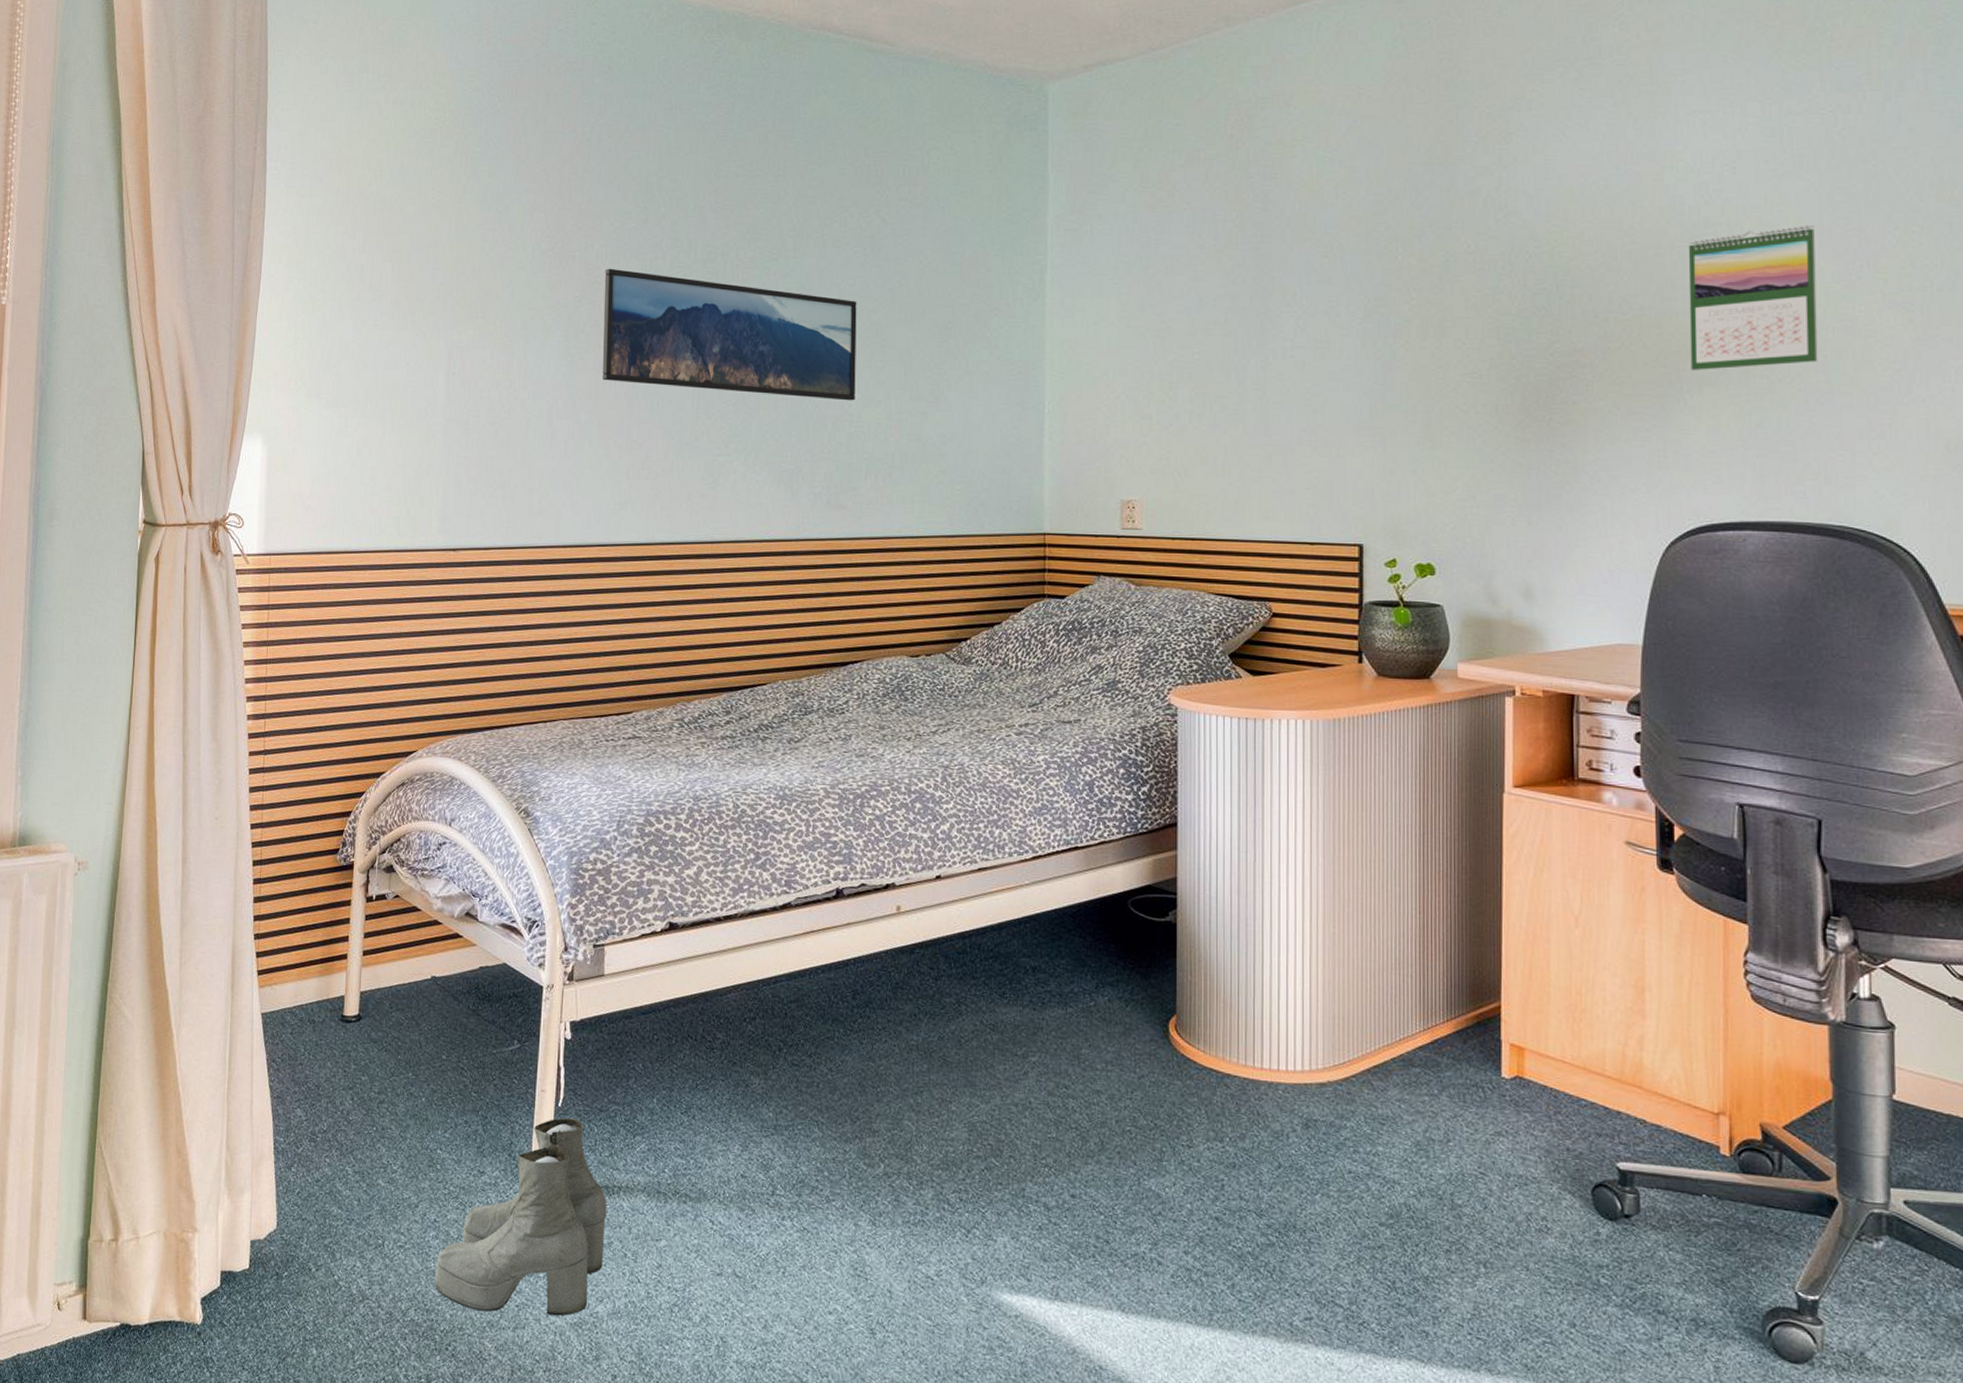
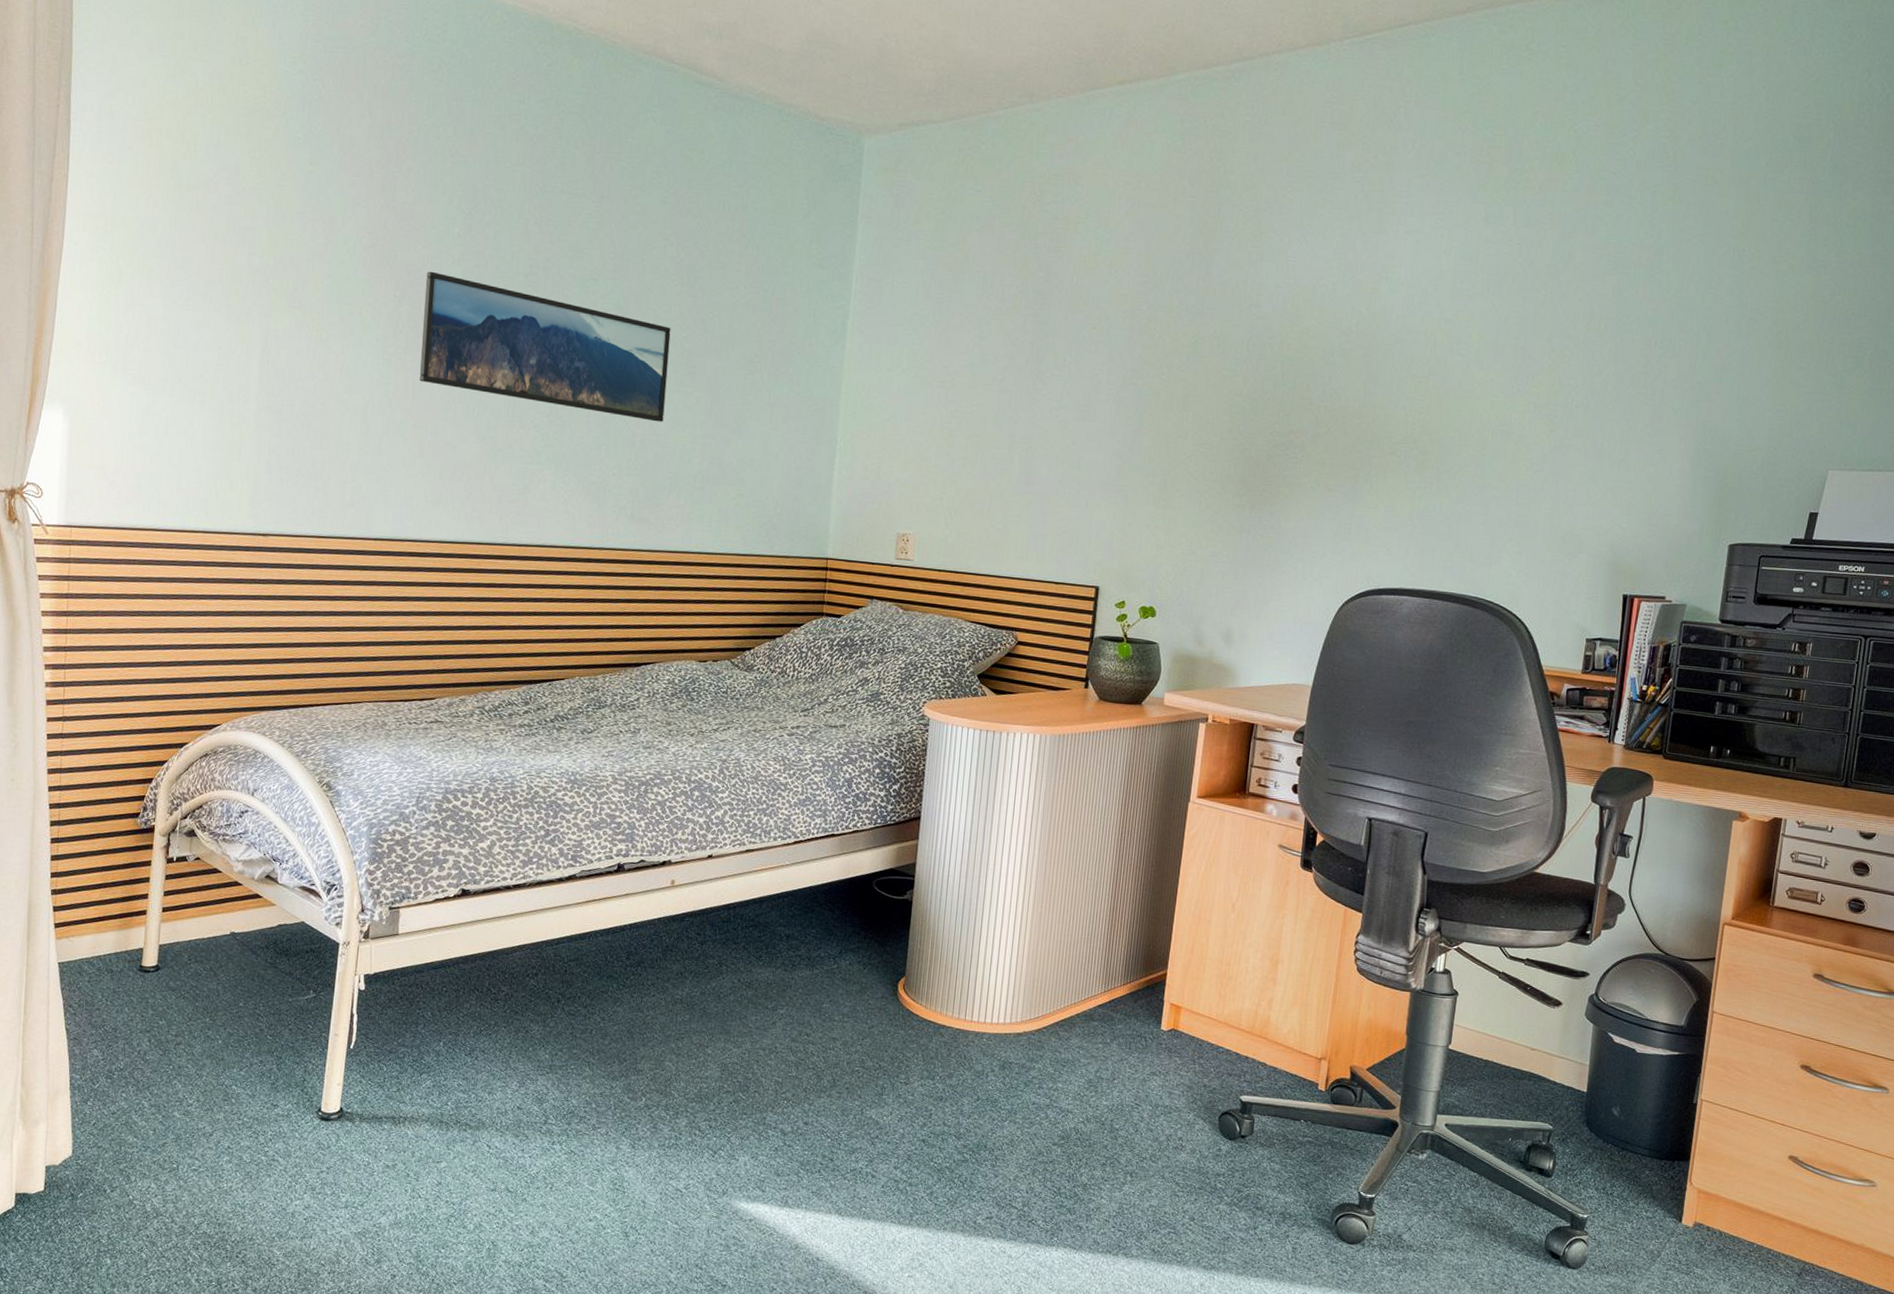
boots: present [434,1117,607,1317] -> none [226,1058,393,1227]
calendar: present [1688,225,1818,370] -> none [1379,341,1491,459]

